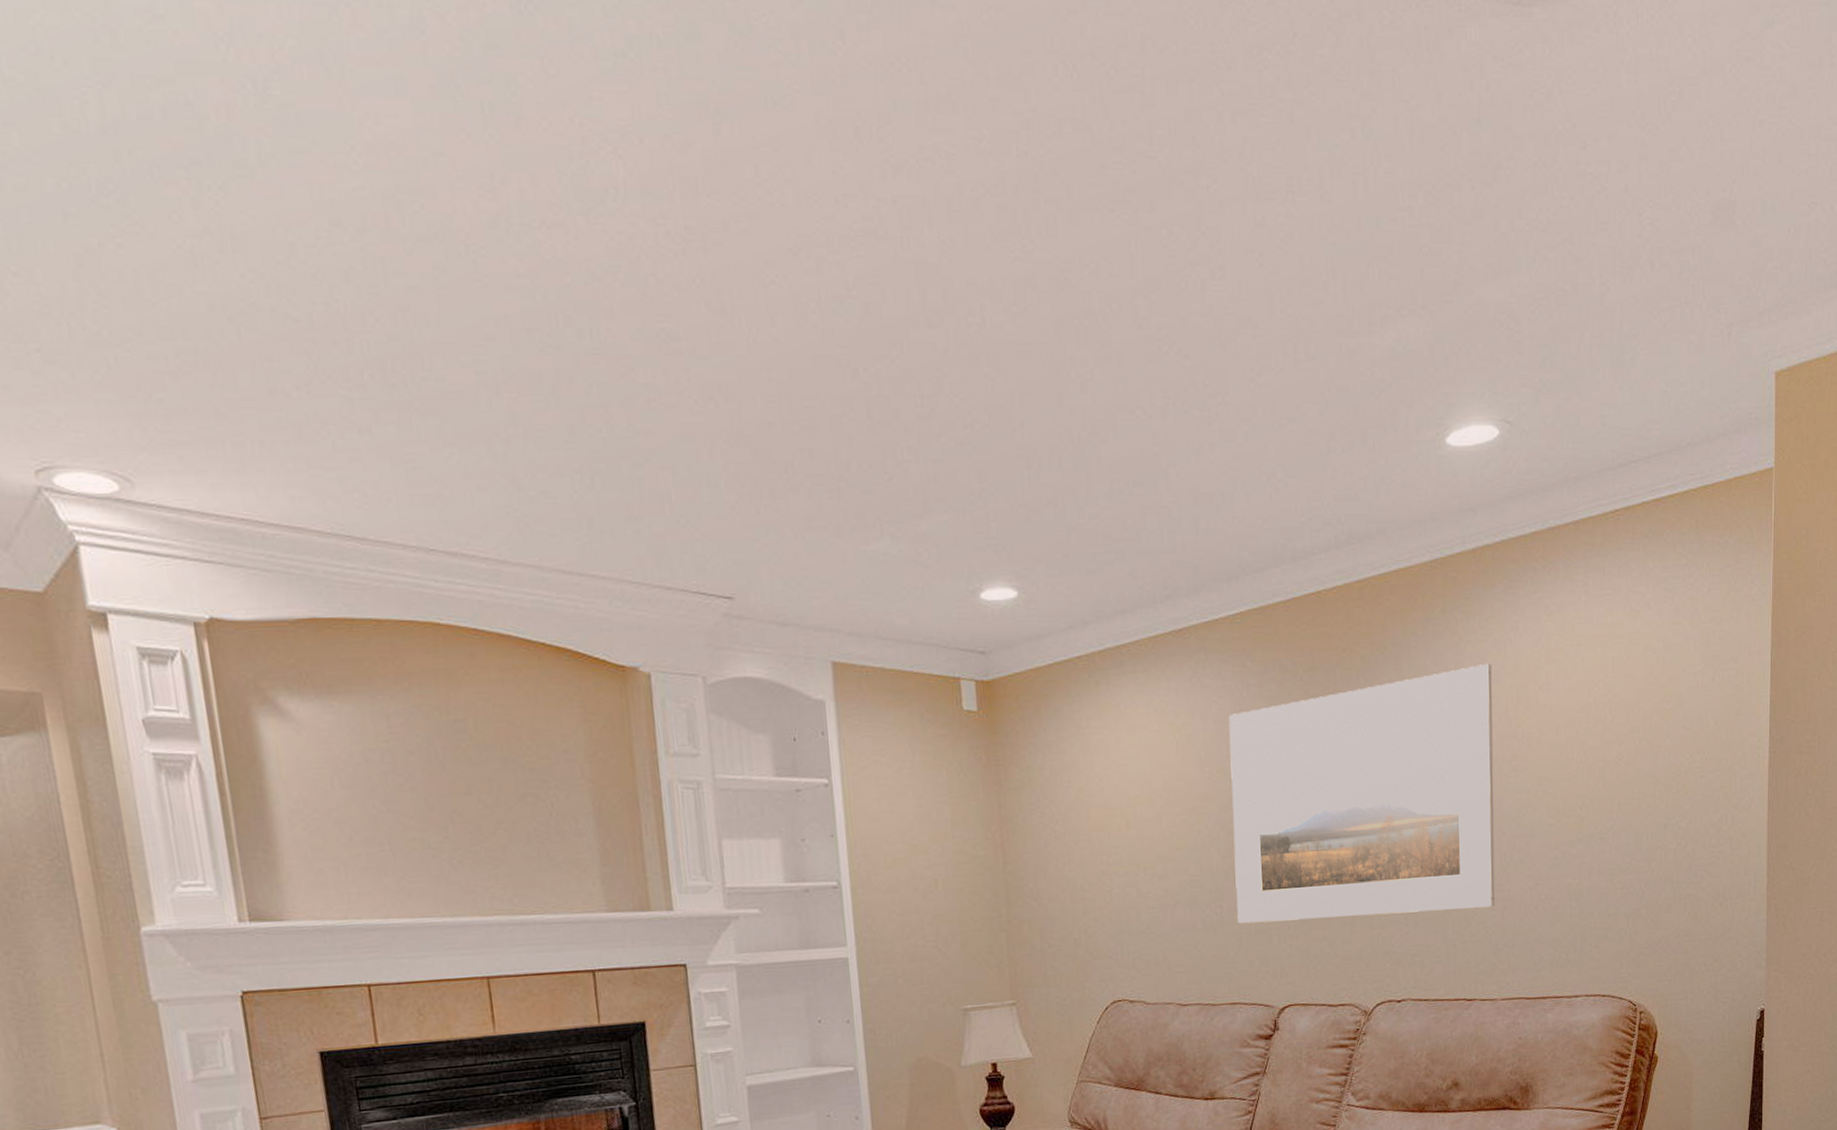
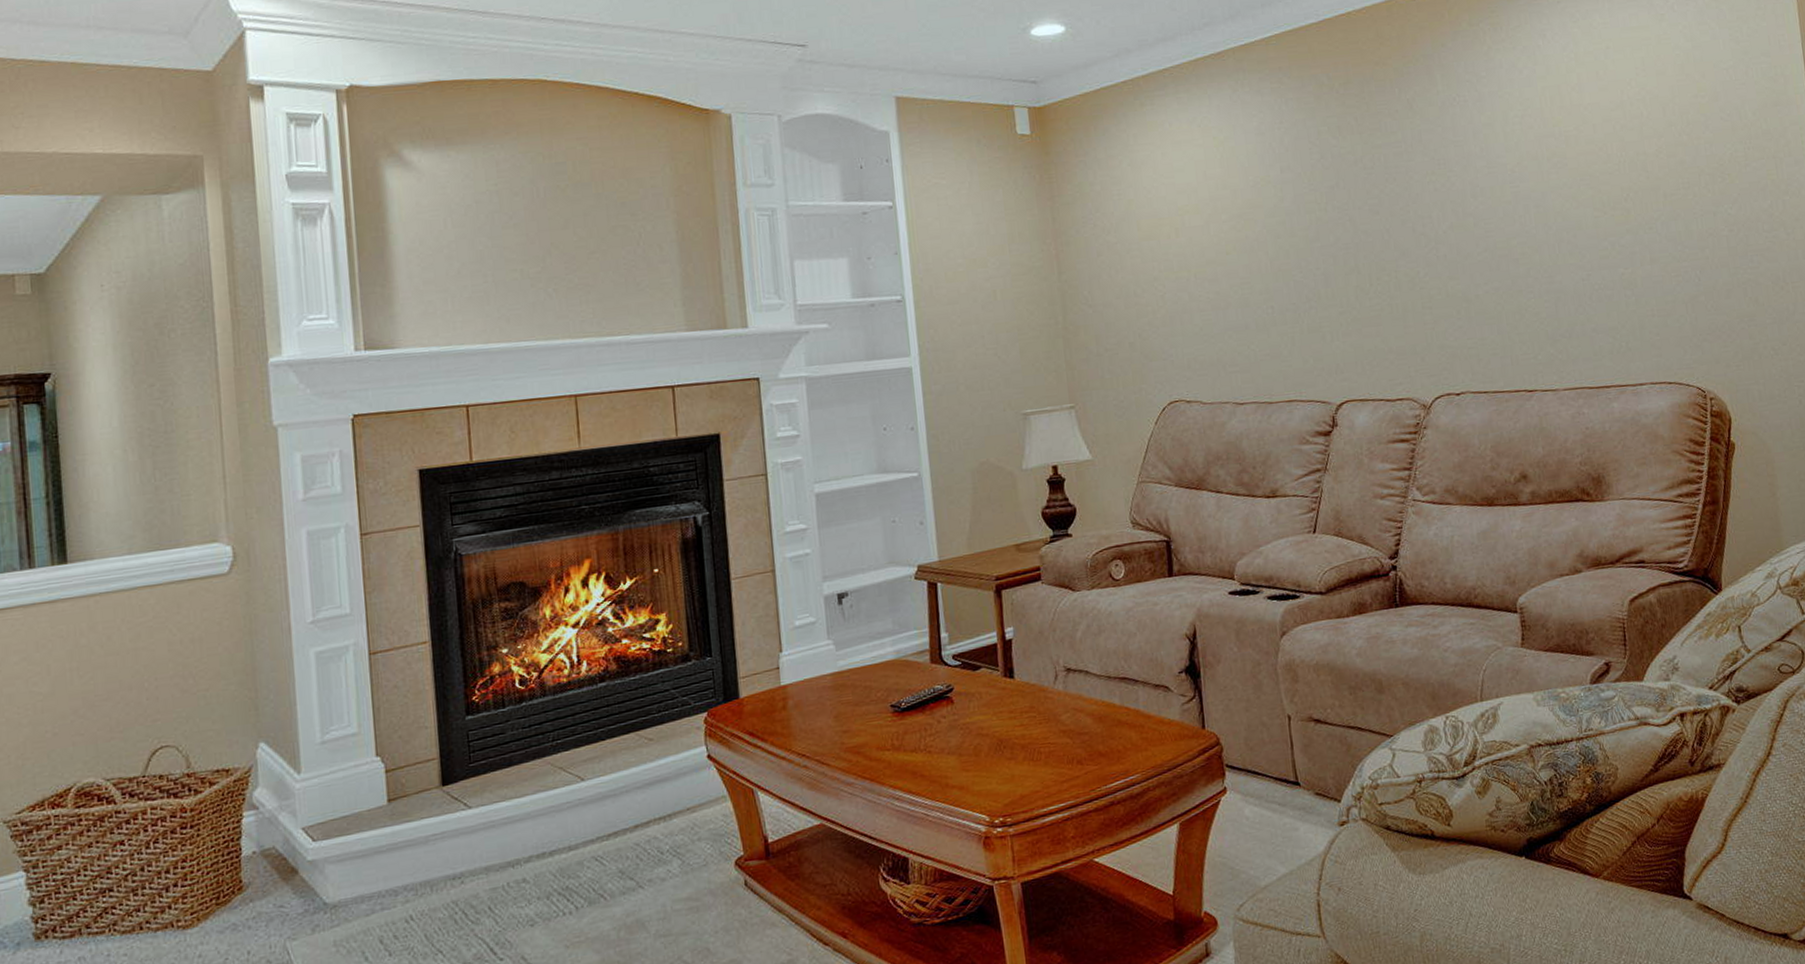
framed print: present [1228,663,1495,924] -> none [1269,69,1548,323]

